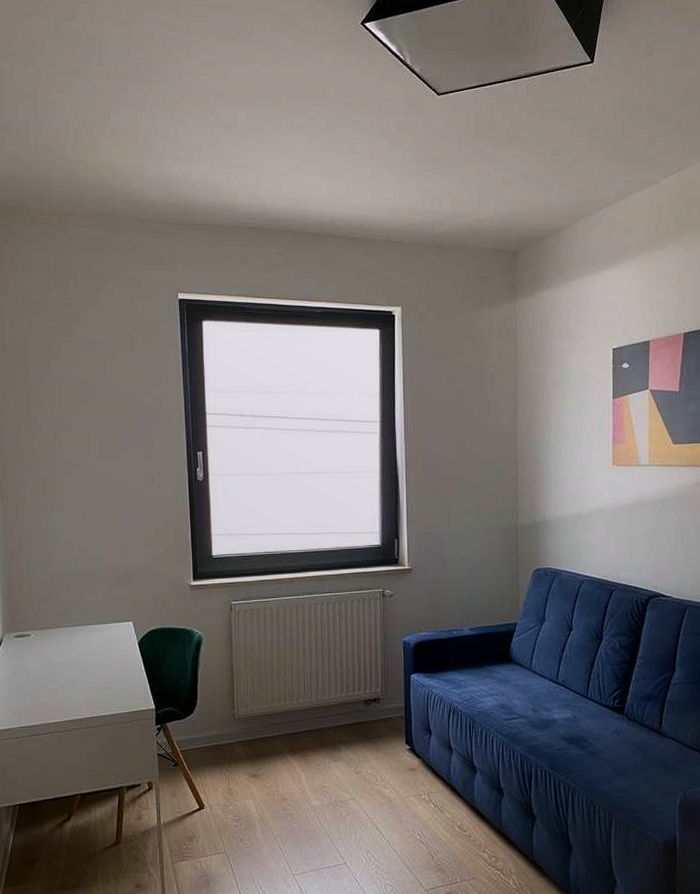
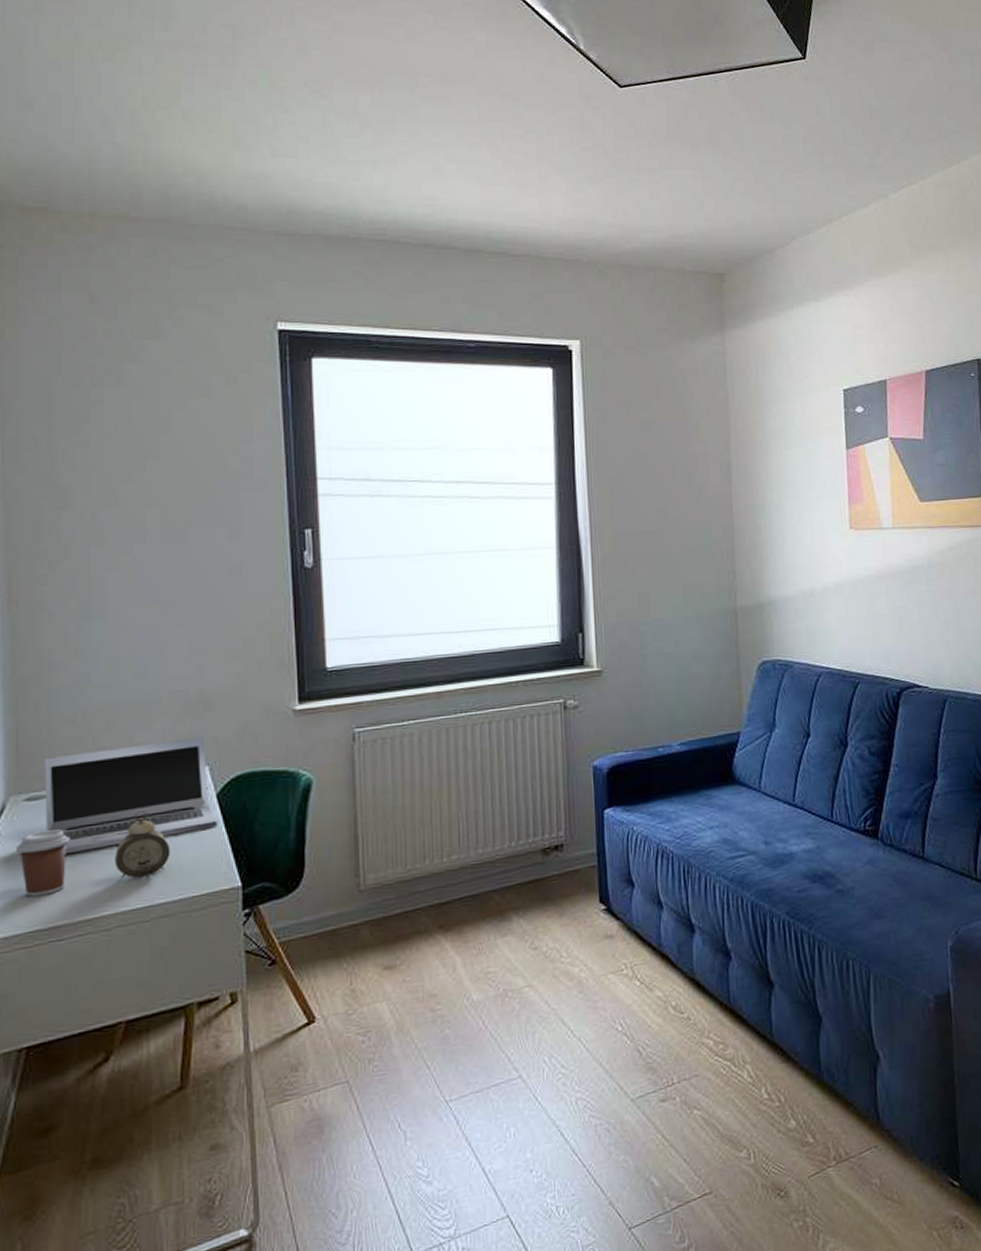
coffee cup: none [10,659,44,703] -> present [17,829,70,897]
laptop: none [26,601,139,676] -> present [44,737,217,853]
alarm clock: none [72,649,108,697] -> present [114,809,171,878]

